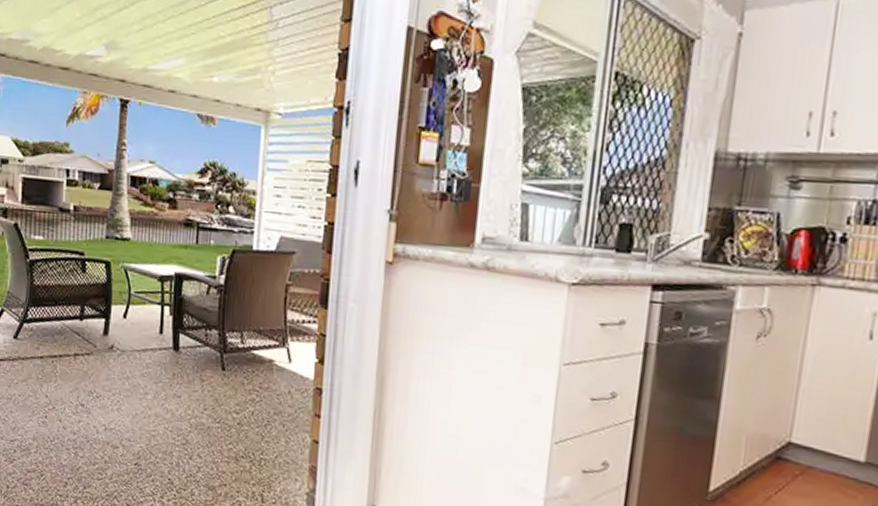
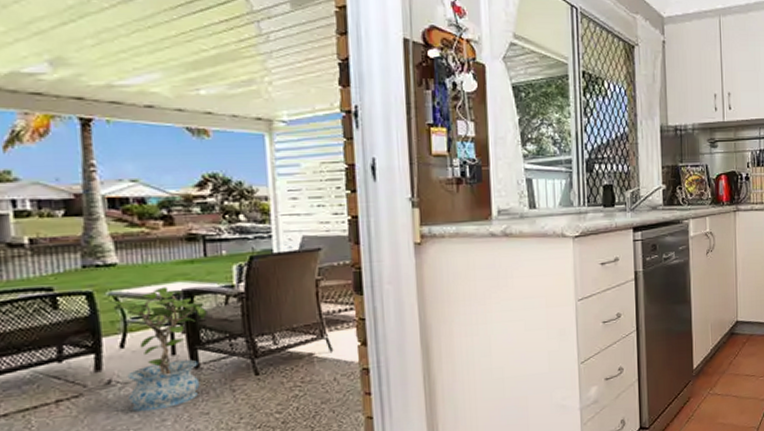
potted plant: none [119,267,192,383] -> present [107,287,207,412]

